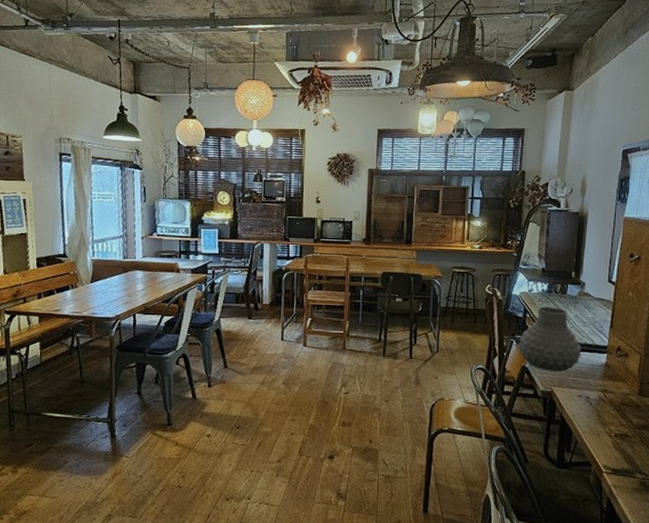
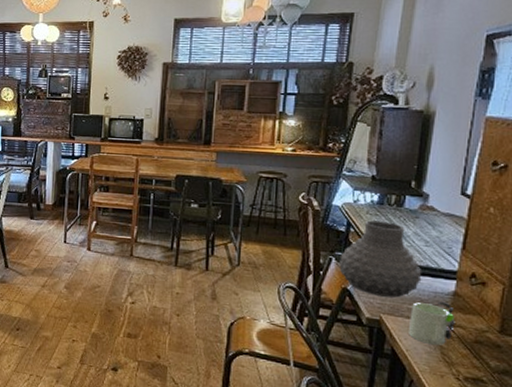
mug: none [572,372,607,409] -> present [407,301,455,345]

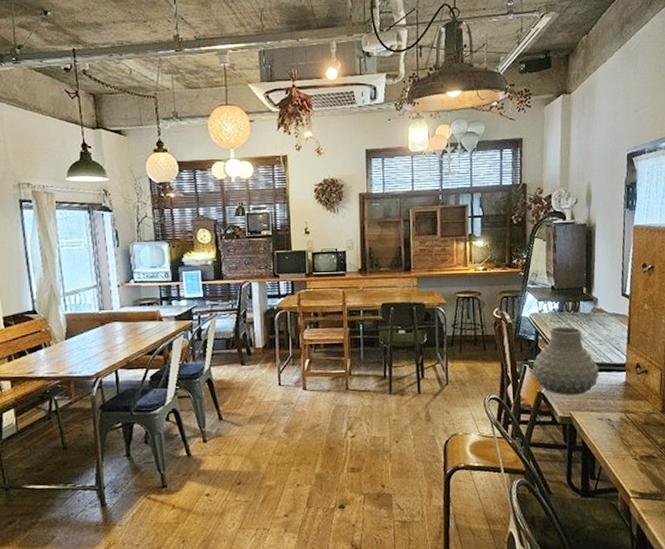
mug: present [407,301,455,345] -> none [593,392,629,432]

